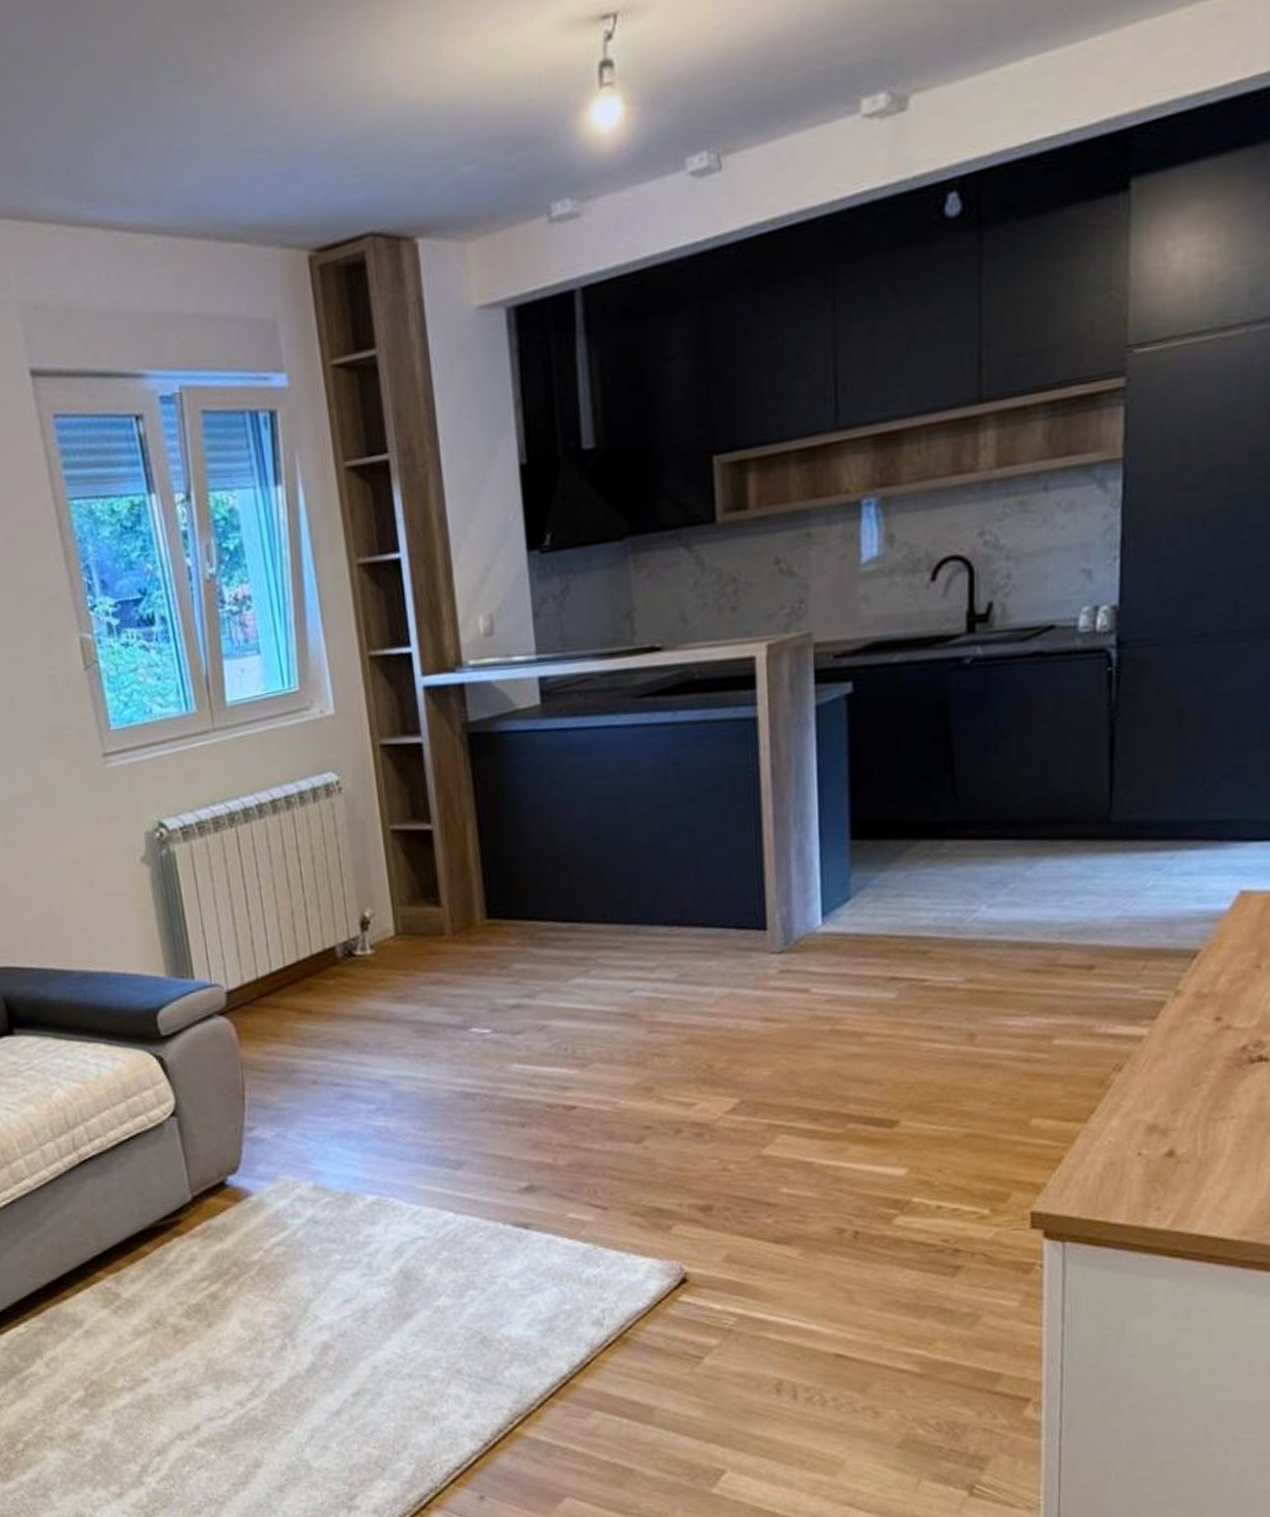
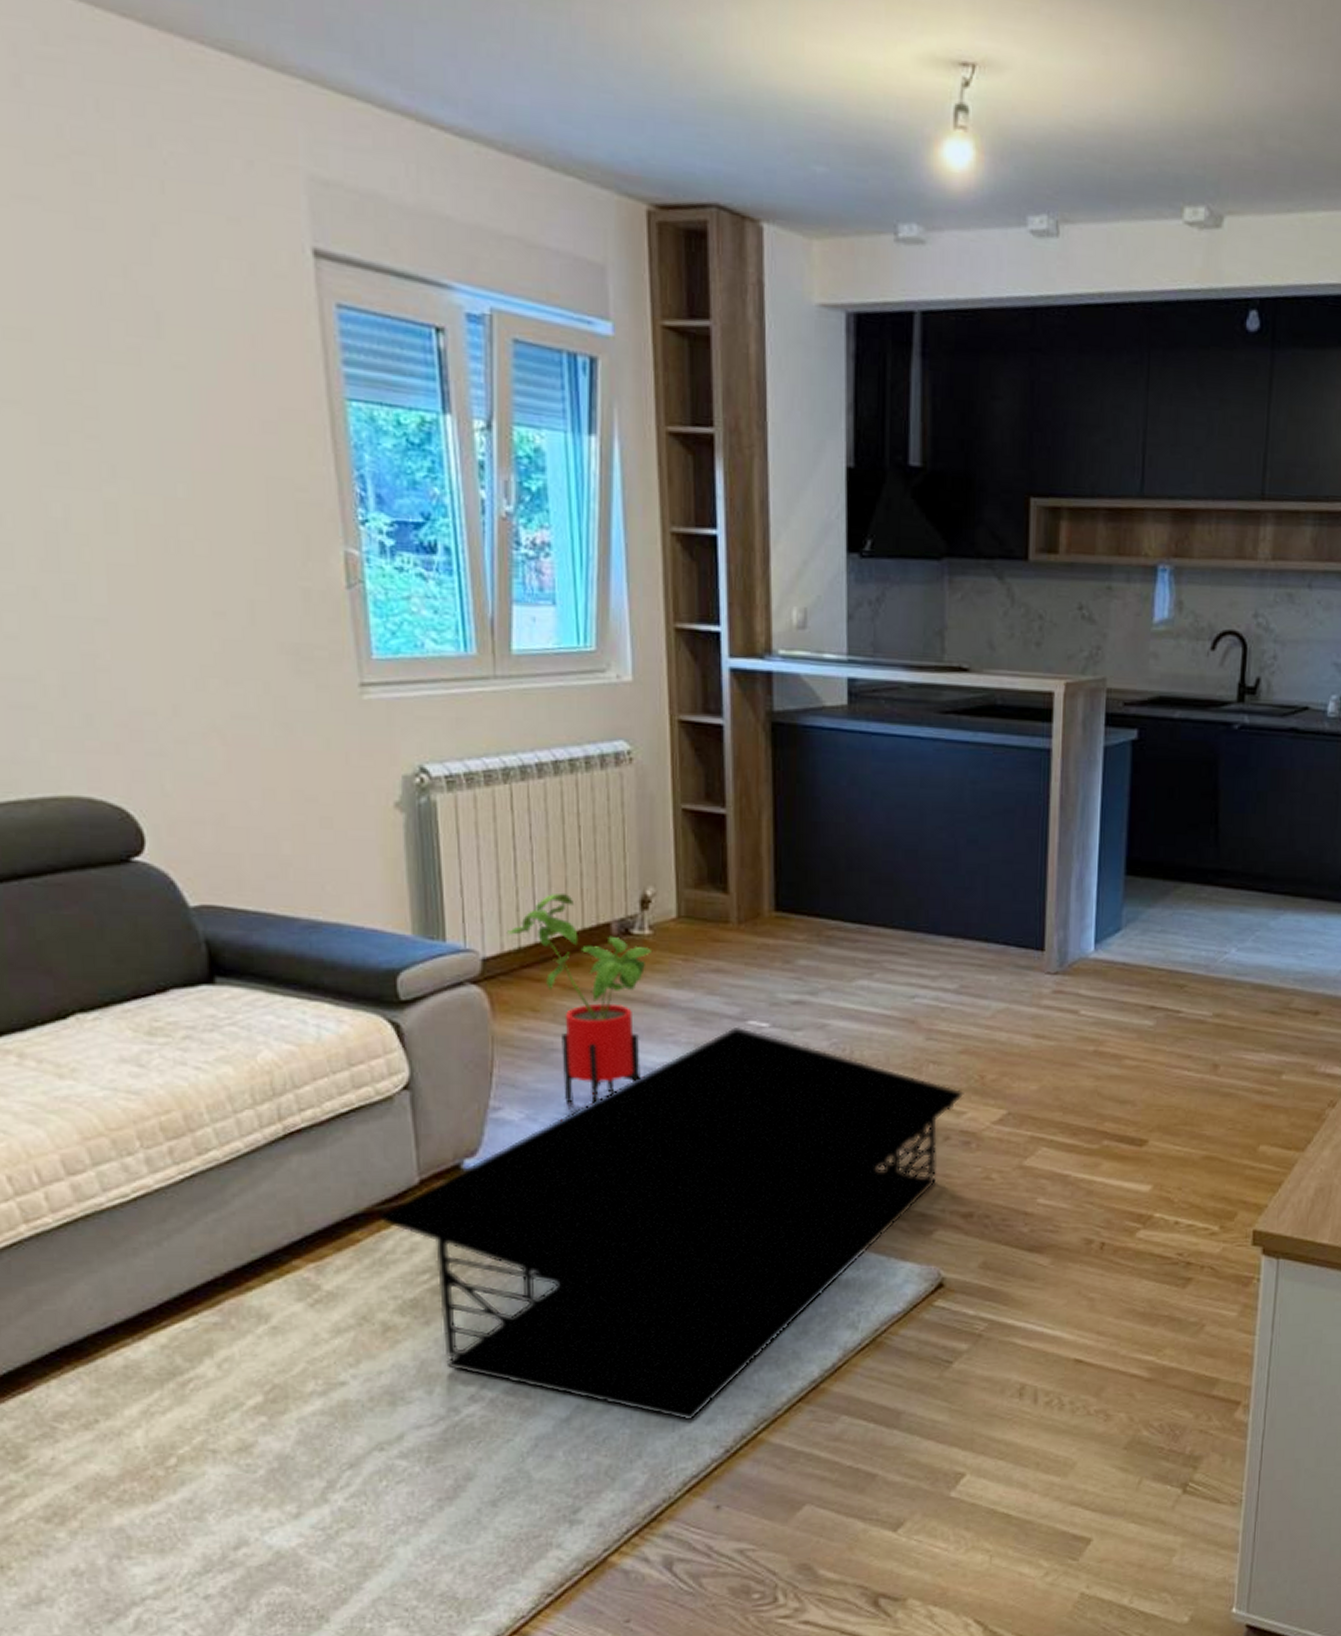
coffee table: none [160,1034,693,1415] -> present [377,1026,964,1421]
house plant: none [244,923,376,1118] -> present [506,892,653,1103]

